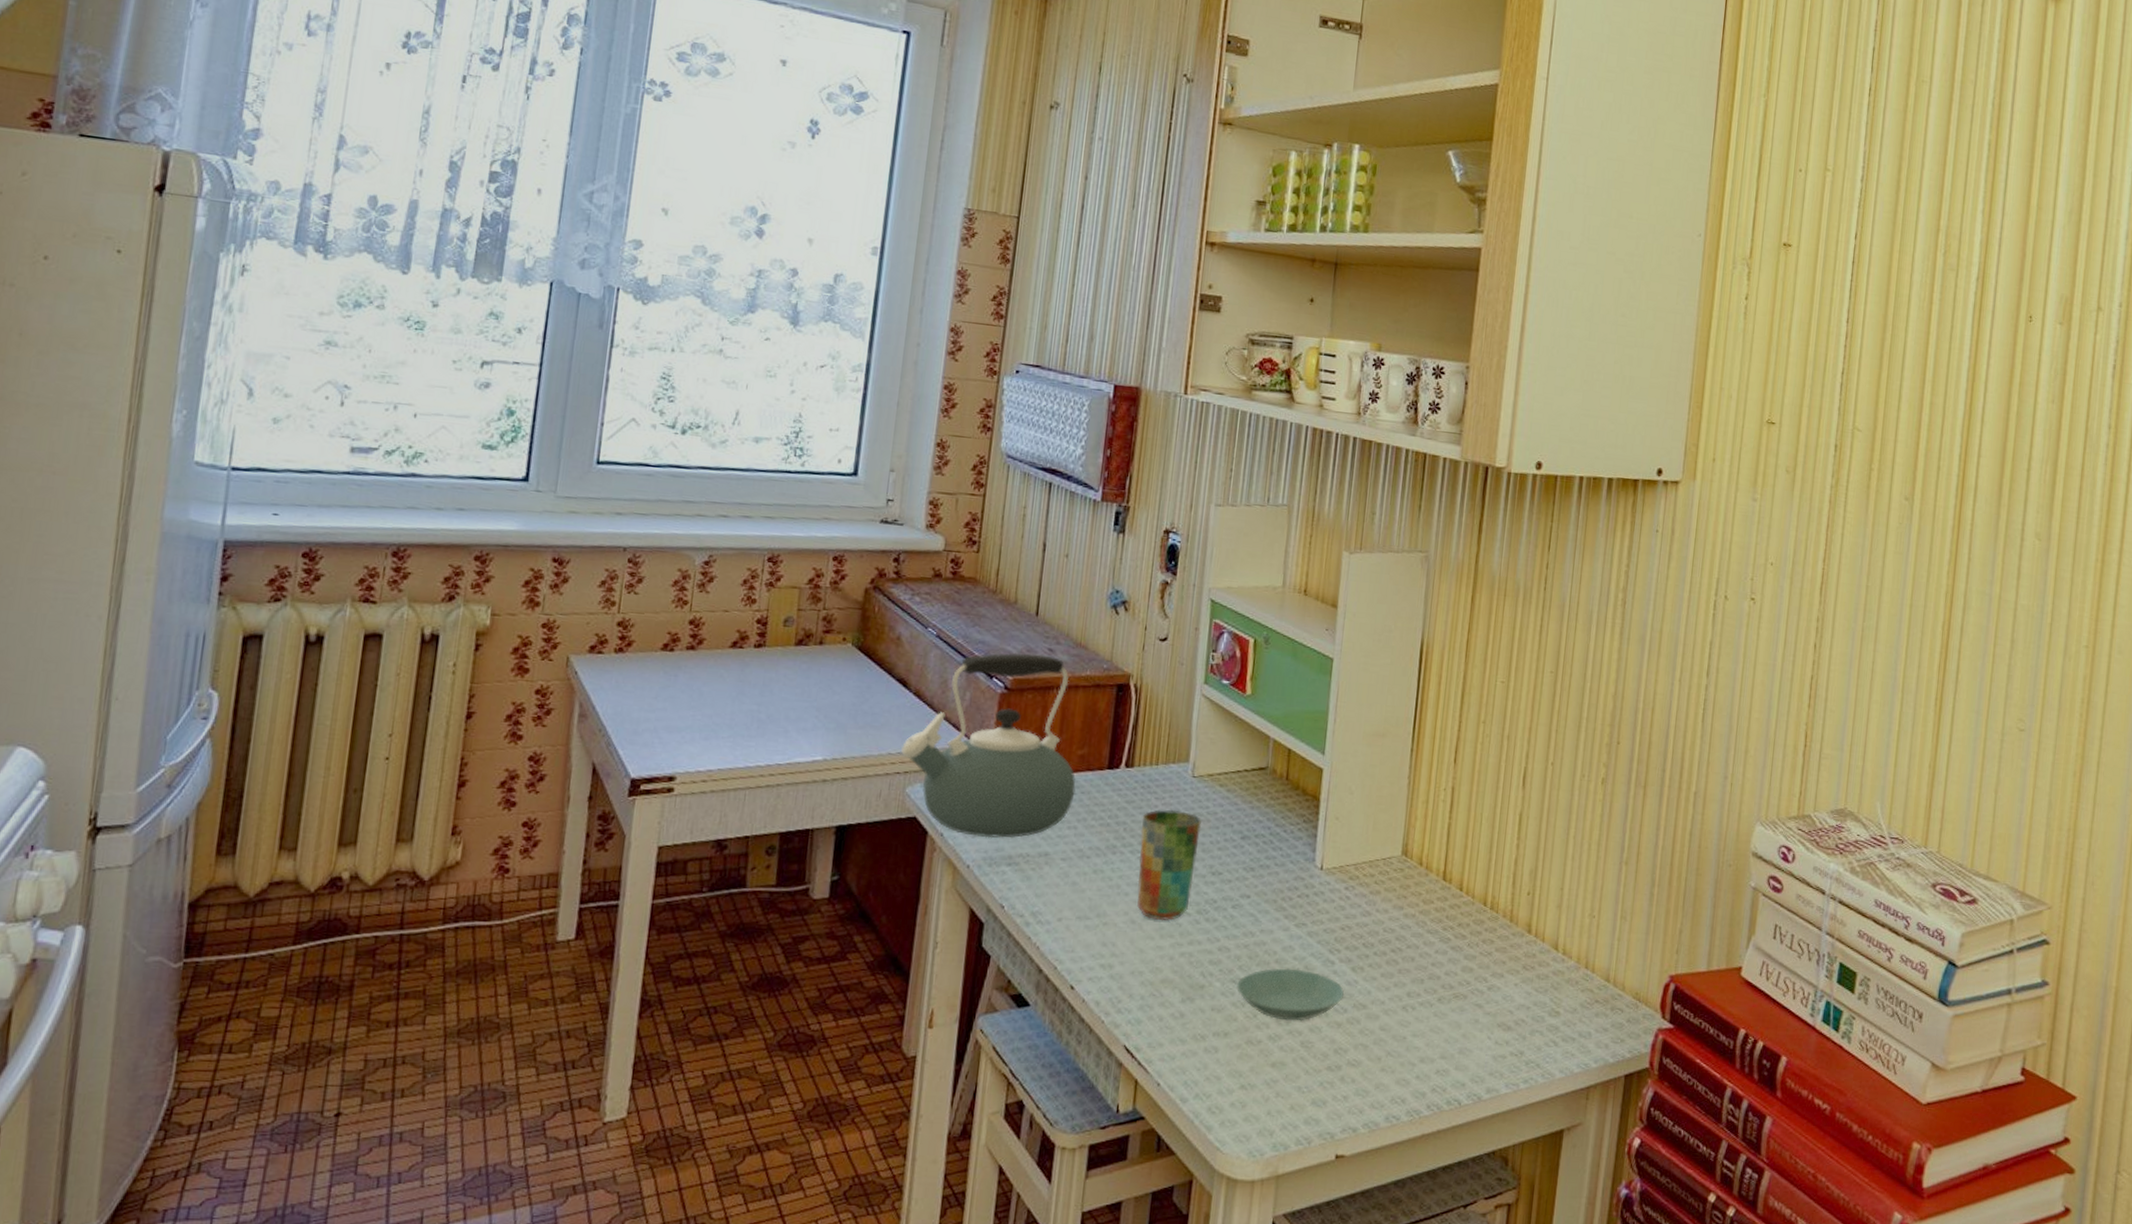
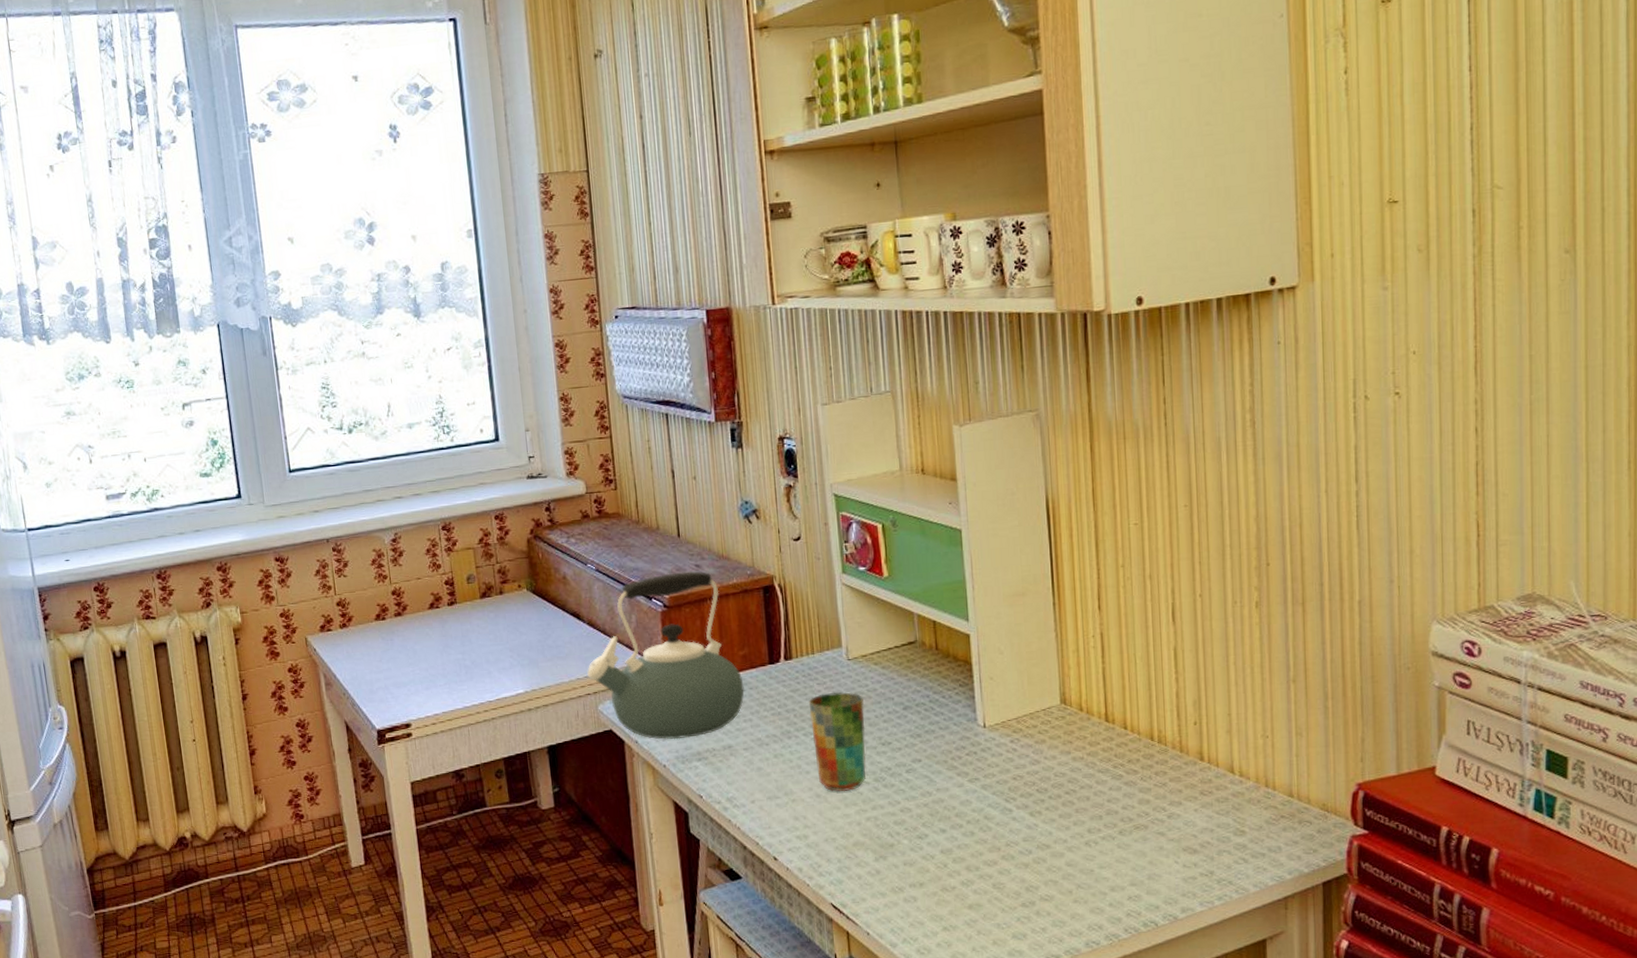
saucer: present [1237,968,1344,1021] -> none [923,819,1026,867]

